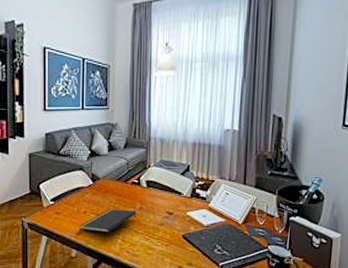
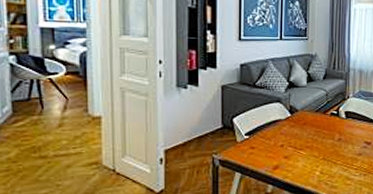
notepad: present [80,209,137,233] -> none [276,141,335,166]

